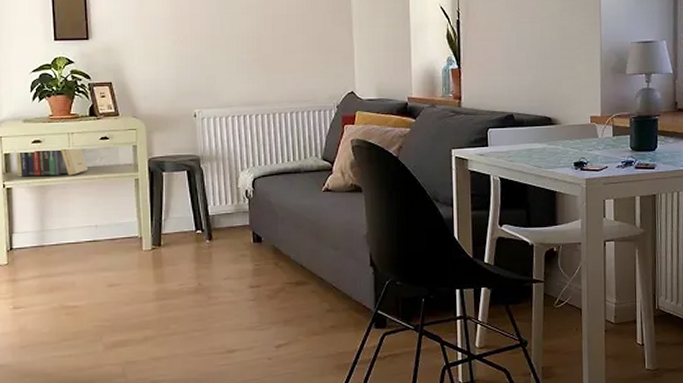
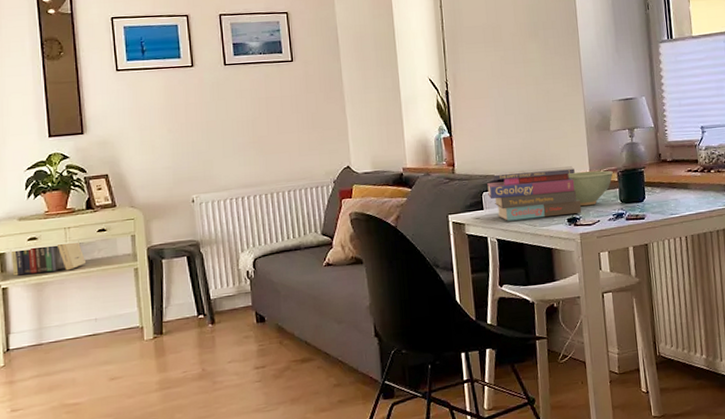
books: none [494,107,590,160] -> present [487,165,582,221]
bowl: none [578,114,625,151] -> present [568,170,613,207]

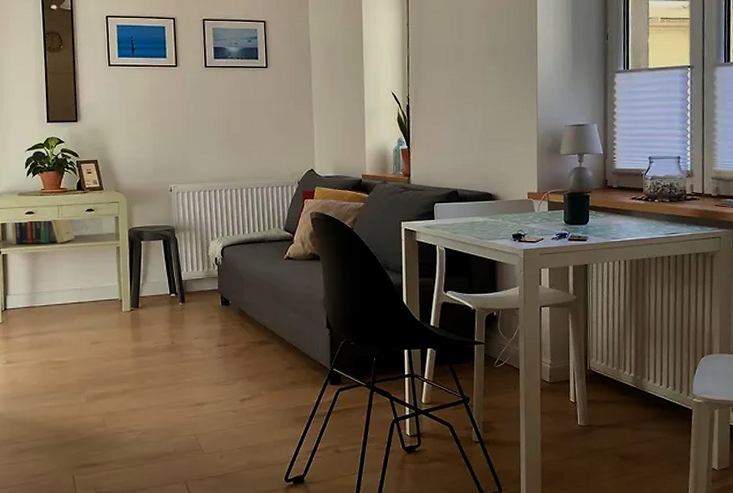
books: present [487,165,582,221] -> none [440,184,527,232]
bowl: present [568,170,613,207] -> none [516,191,560,224]

